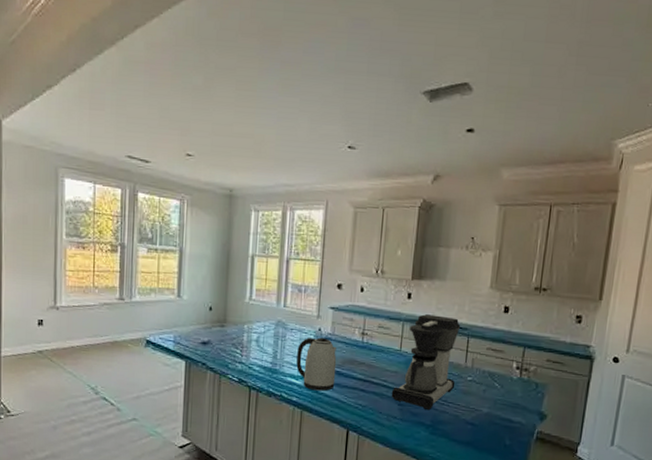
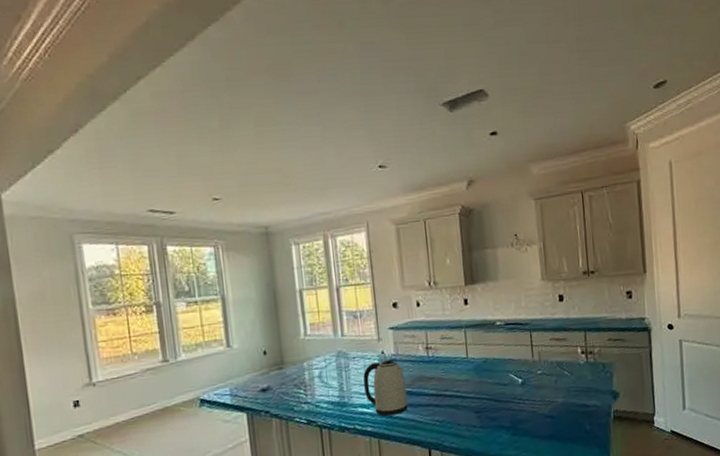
coffee maker: present [391,314,461,411] -> none [466,315,527,413]

